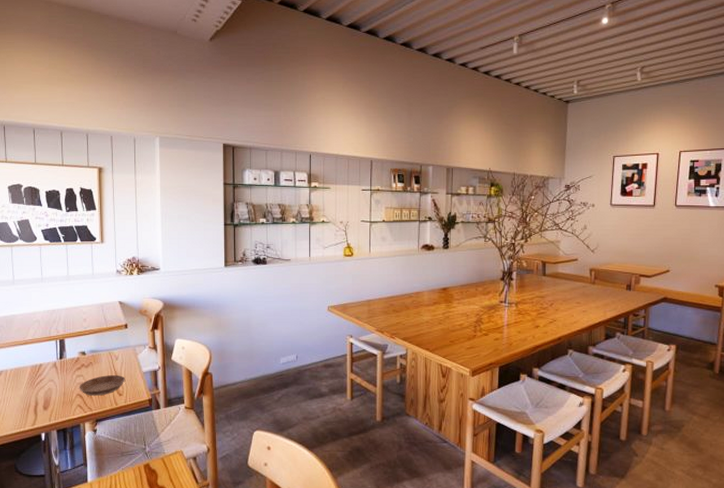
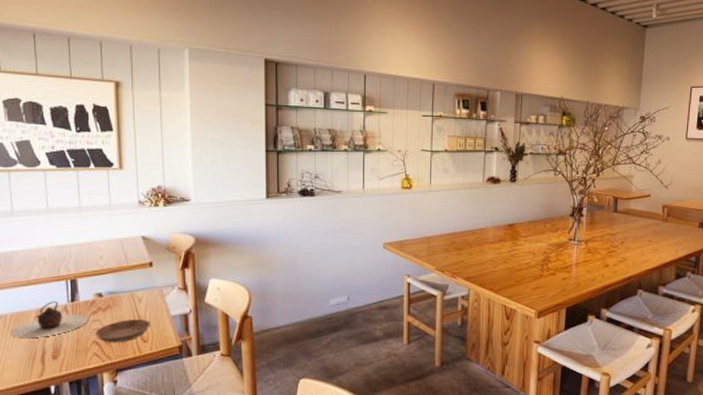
teapot: none [10,359,73,390] -> present [11,301,88,338]

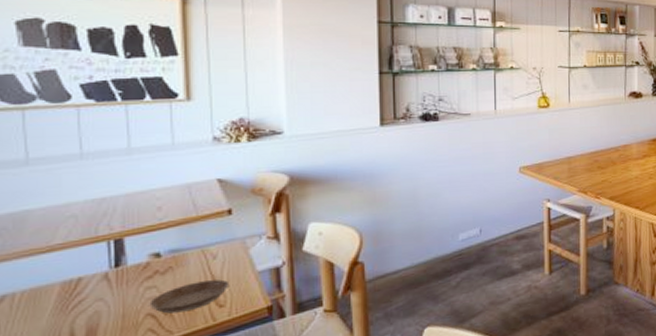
teapot: present [11,301,88,338] -> none [21,269,140,322]

